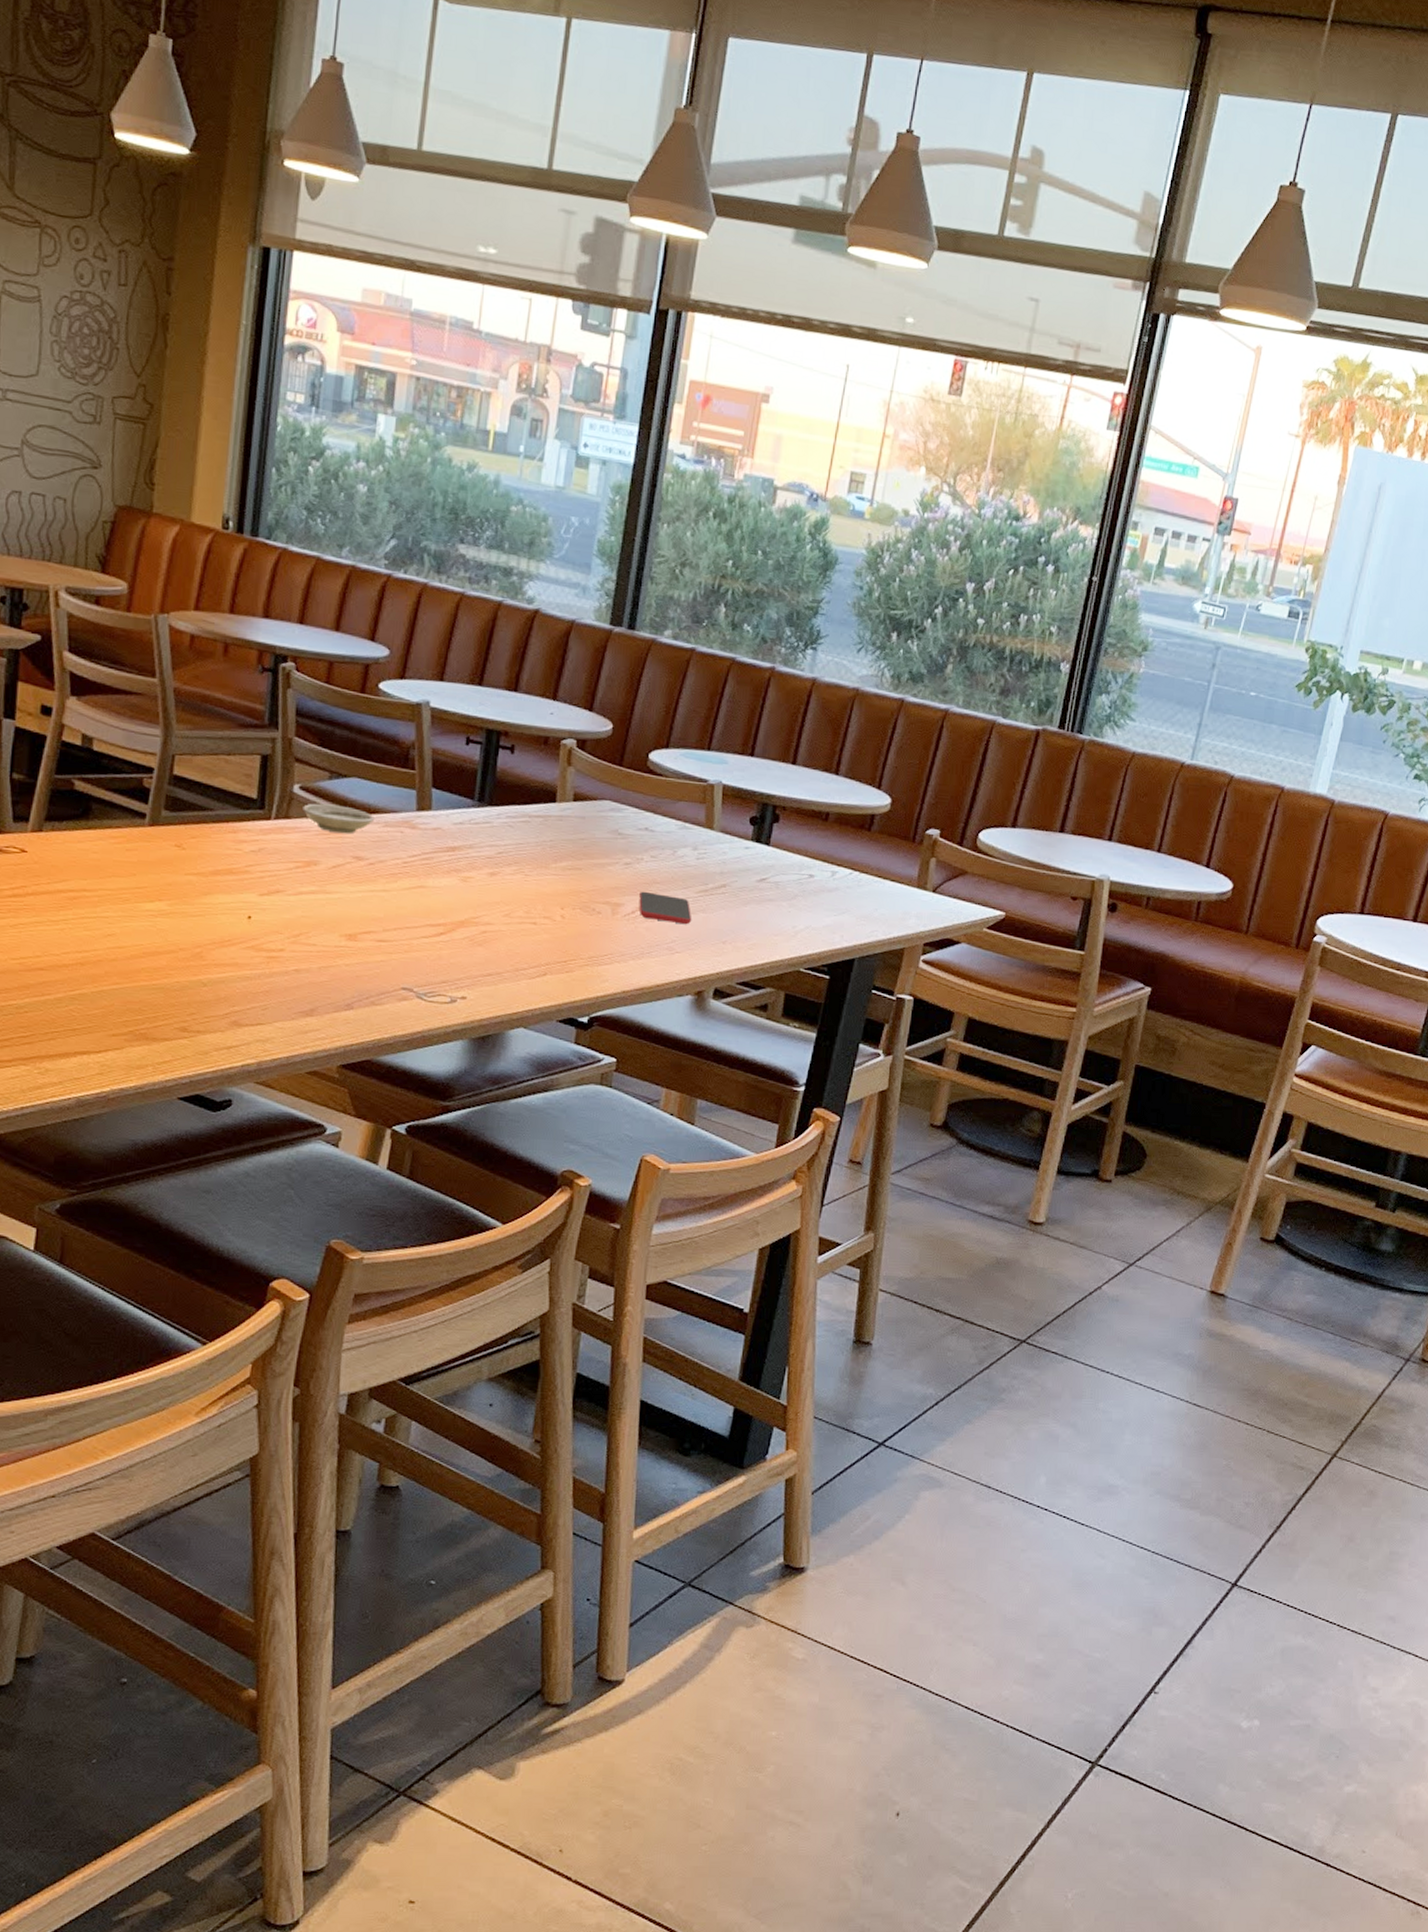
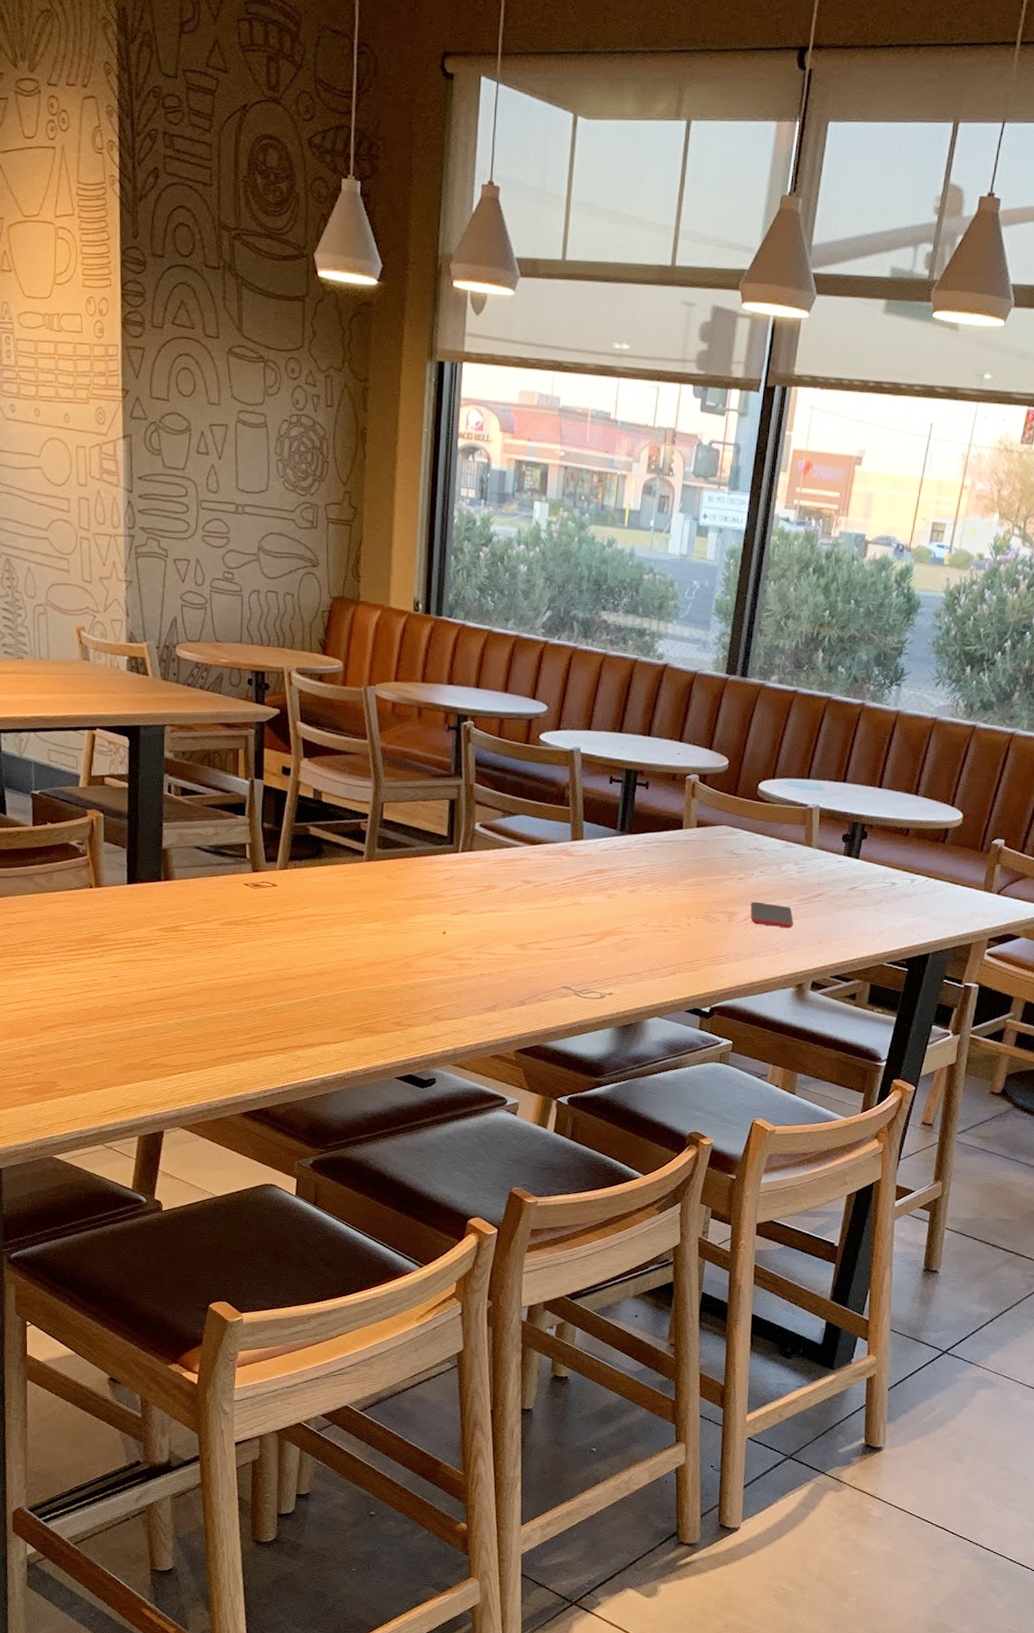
saucer: present [302,803,376,834] -> none [482,838,539,862]

